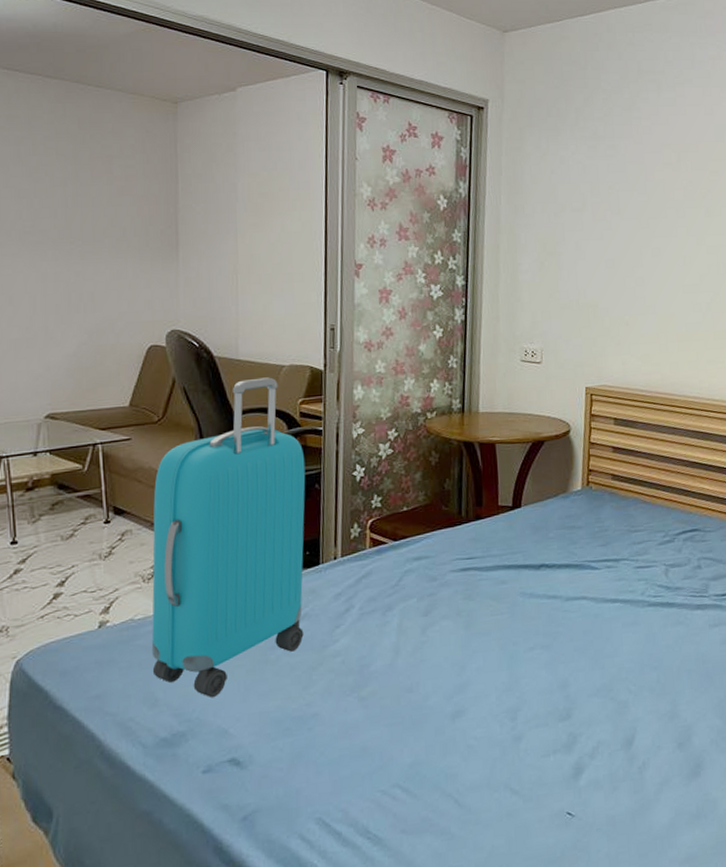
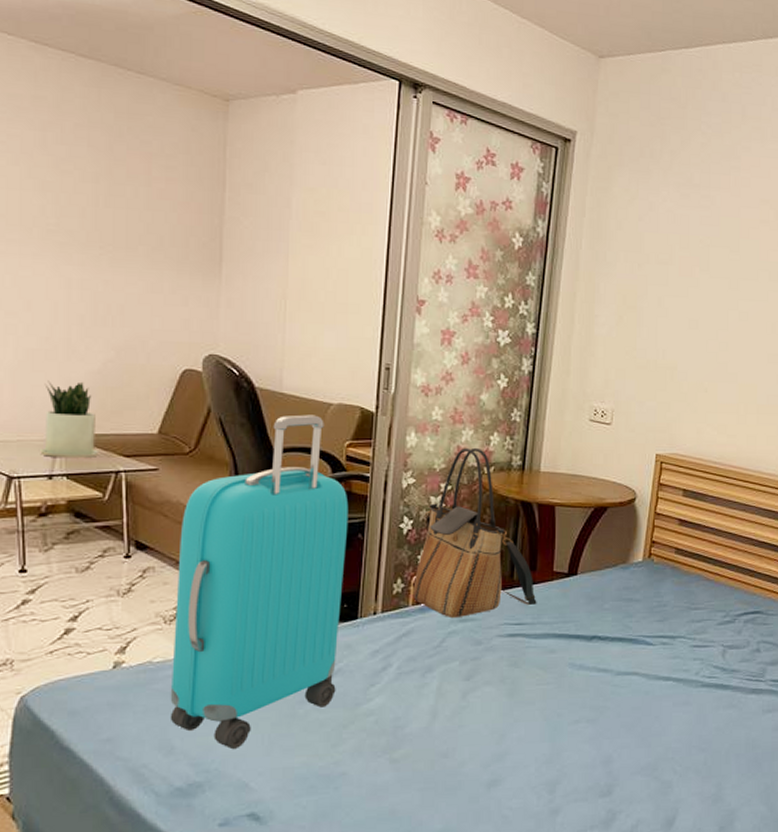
planter: none [24,364,78,436] -> present [38,380,100,459]
tote bag: none [369,395,486,558] -> present [413,447,537,619]

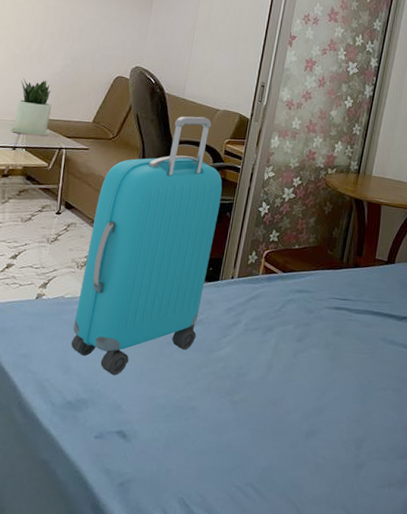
tote bag: present [413,447,537,619] -> none [263,152,360,289]

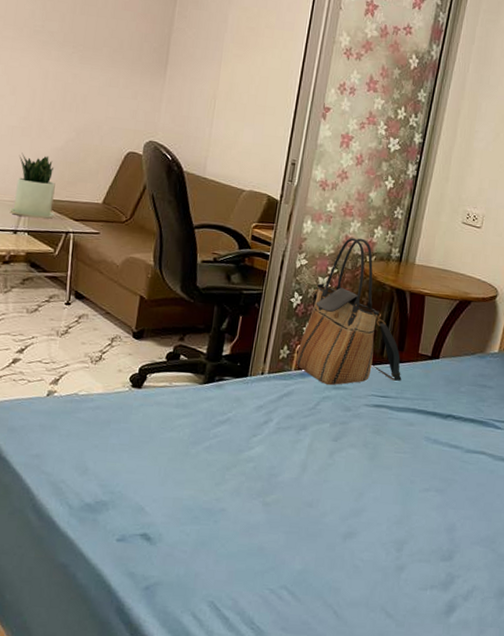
suitcase: present [70,116,223,375] -> none [87,197,250,476]
tote bag: none [263,152,360,289] -> present [296,238,402,386]

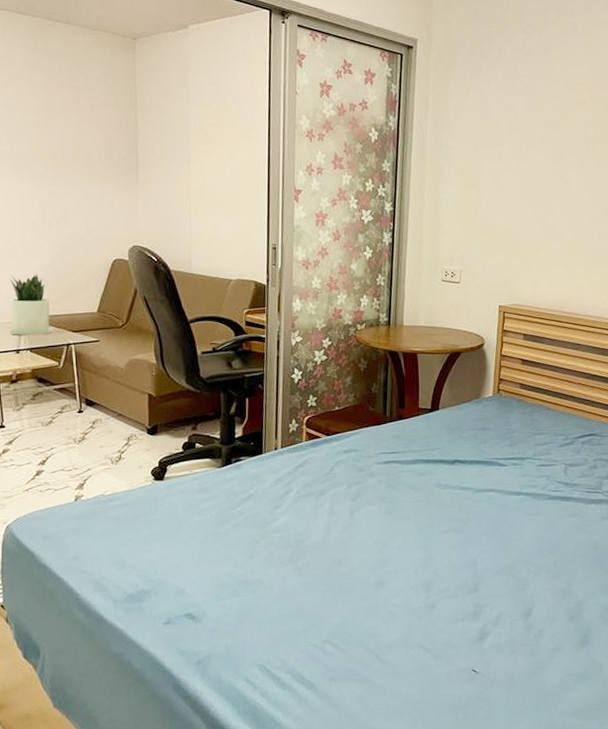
tote bag: present [296,238,402,386] -> none [305,308,407,451]

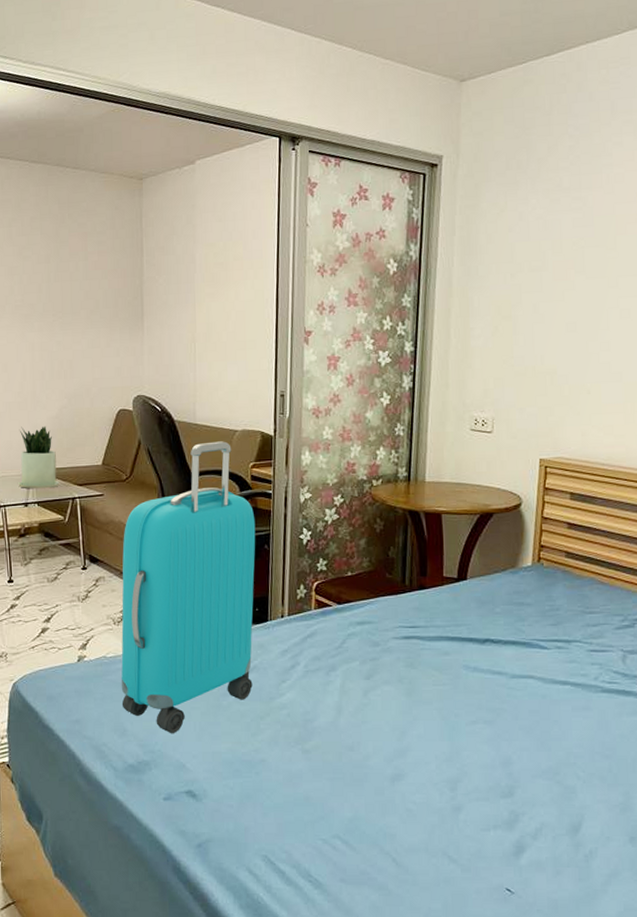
suitcase: none [119,290,251,562] -> present [121,441,256,733]

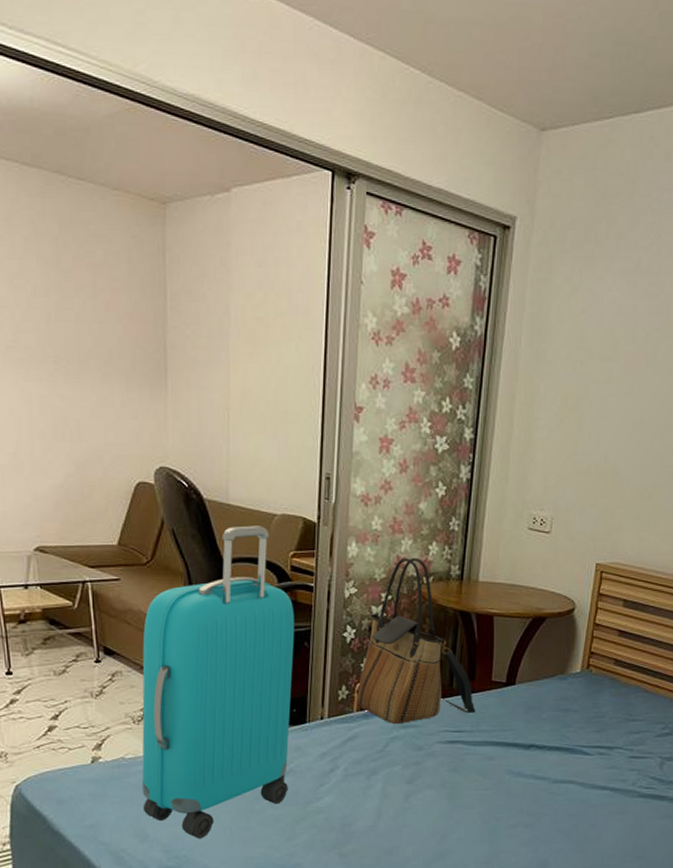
planter: present [17,425,60,489] -> none [14,495,68,569]
tote bag: none [314,462,429,621] -> present [357,557,476,725]

